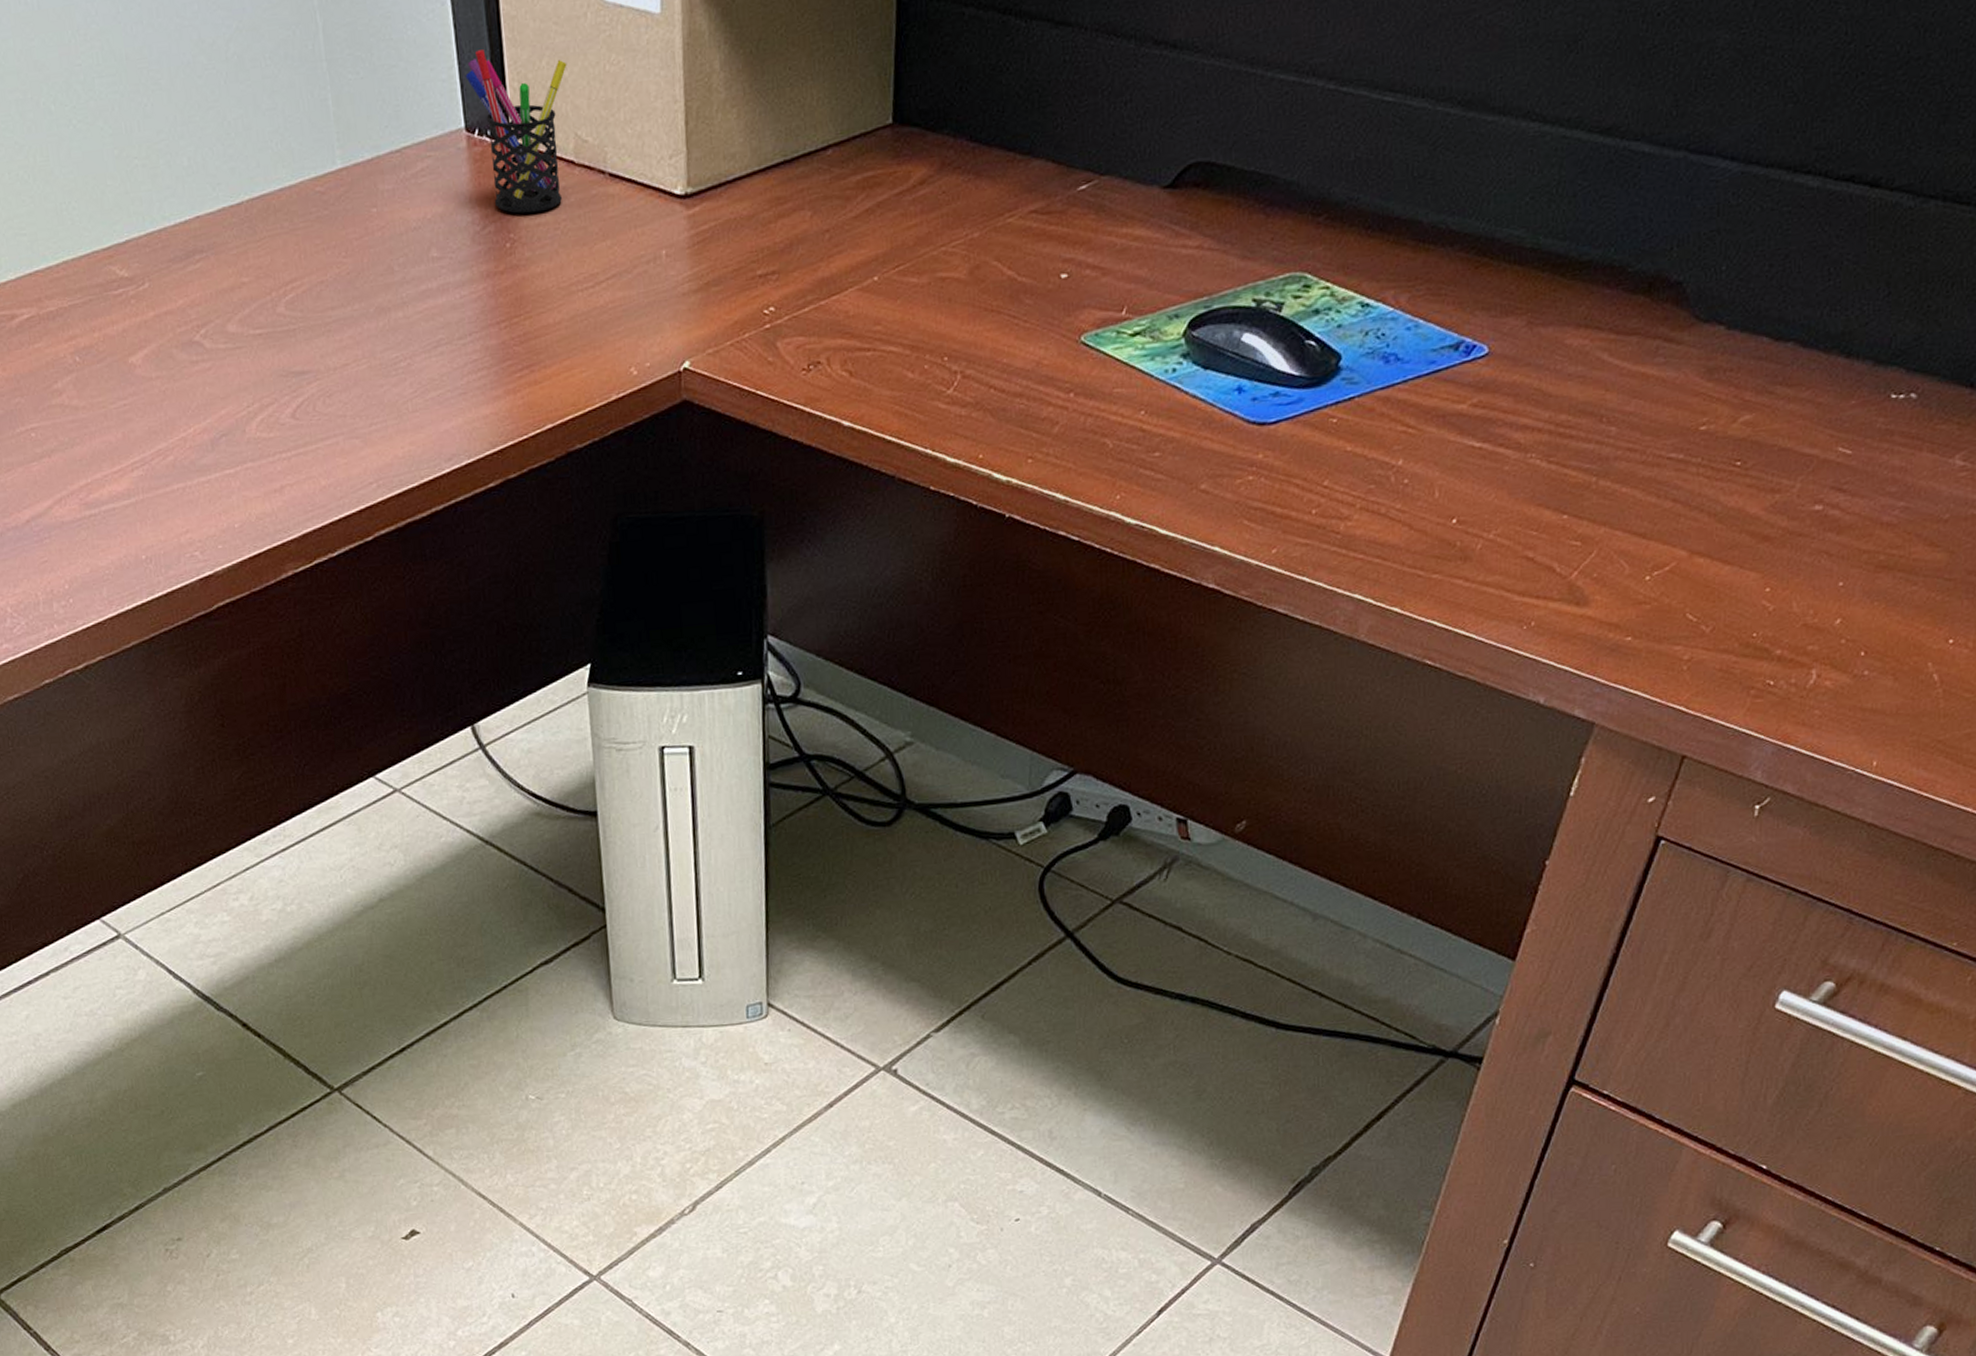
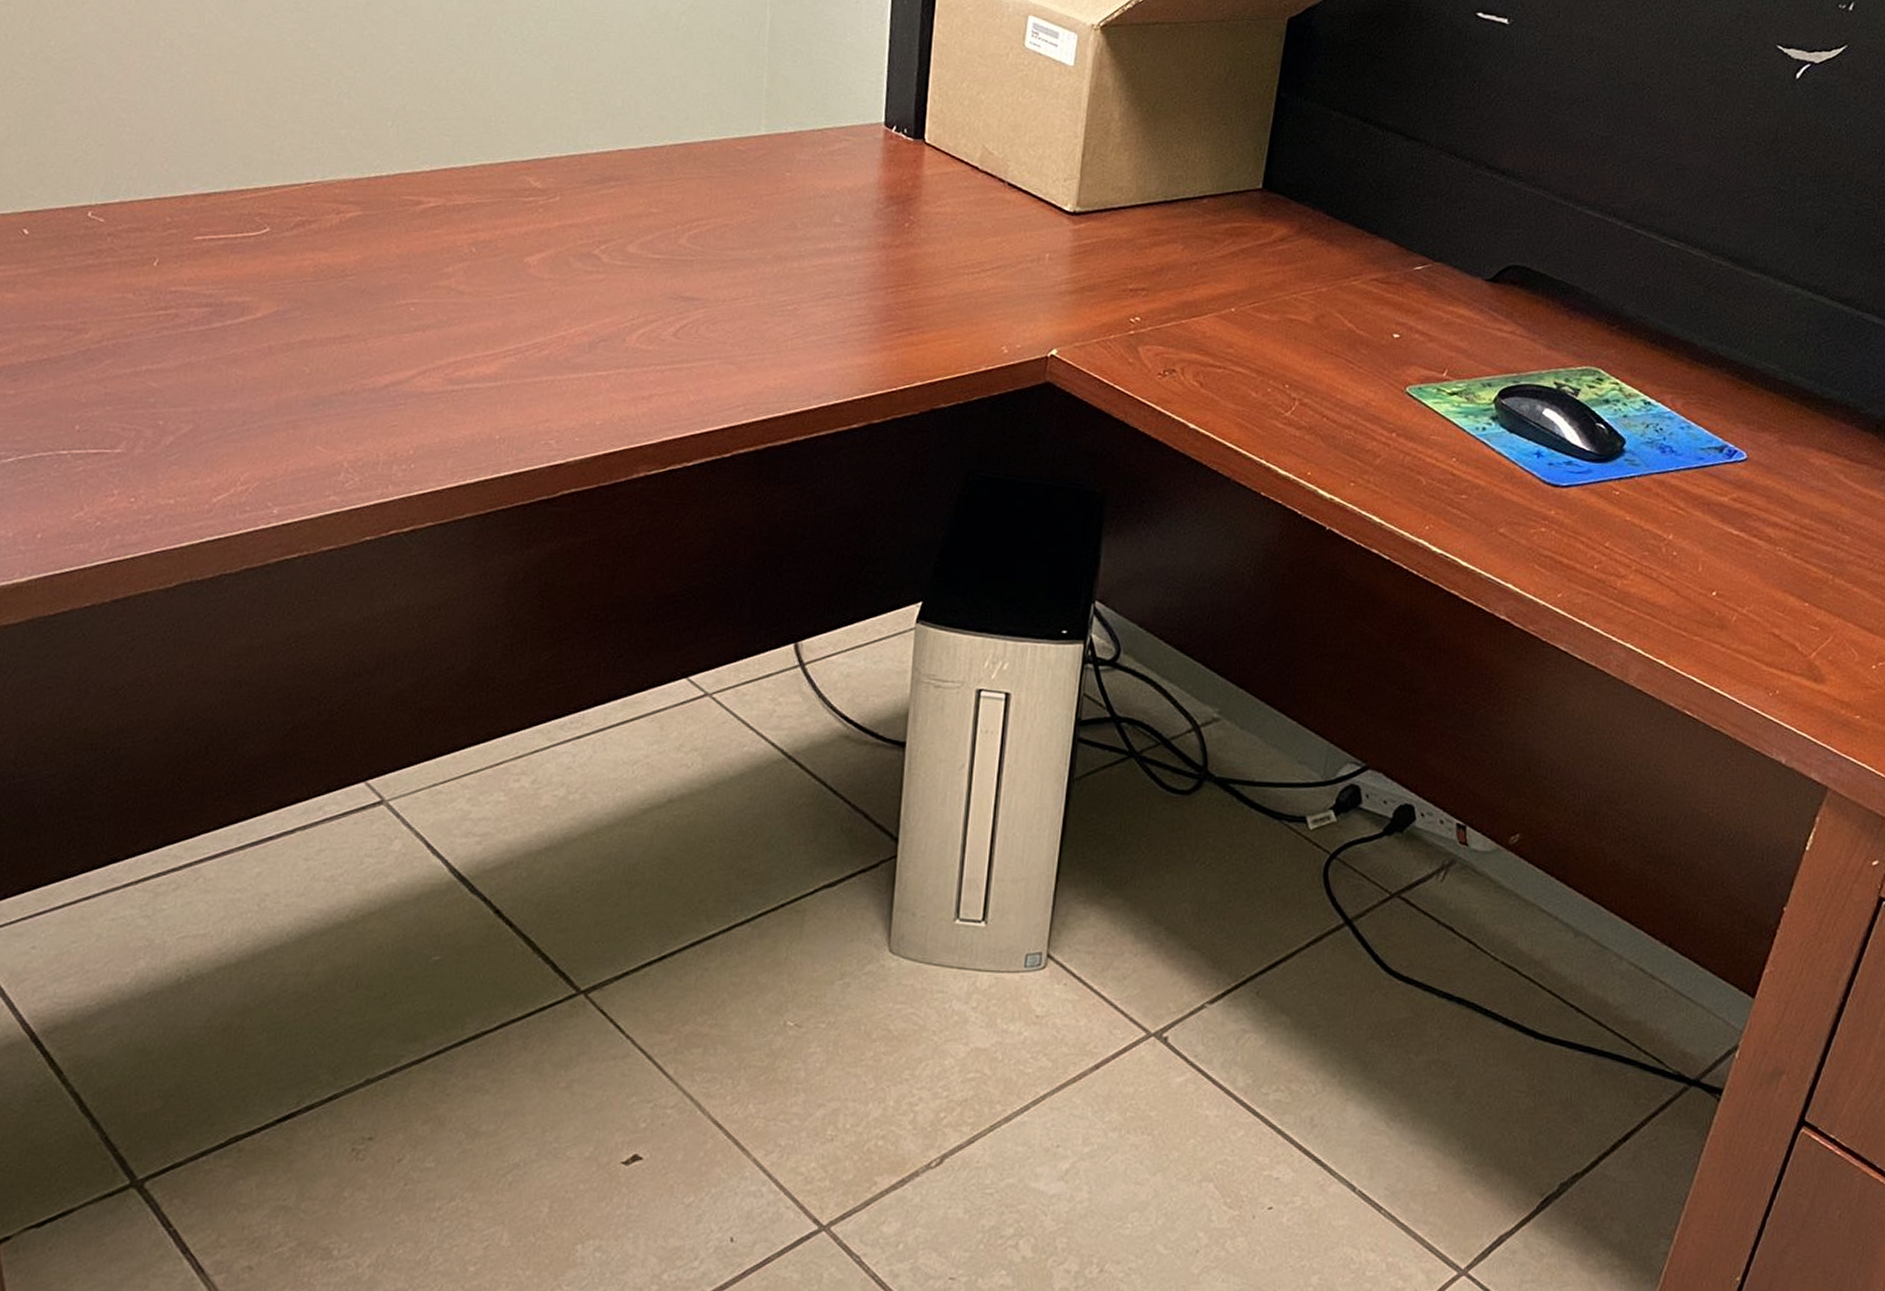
pen holder: present [465,49,567,214] -> none [892,64,985,203]

